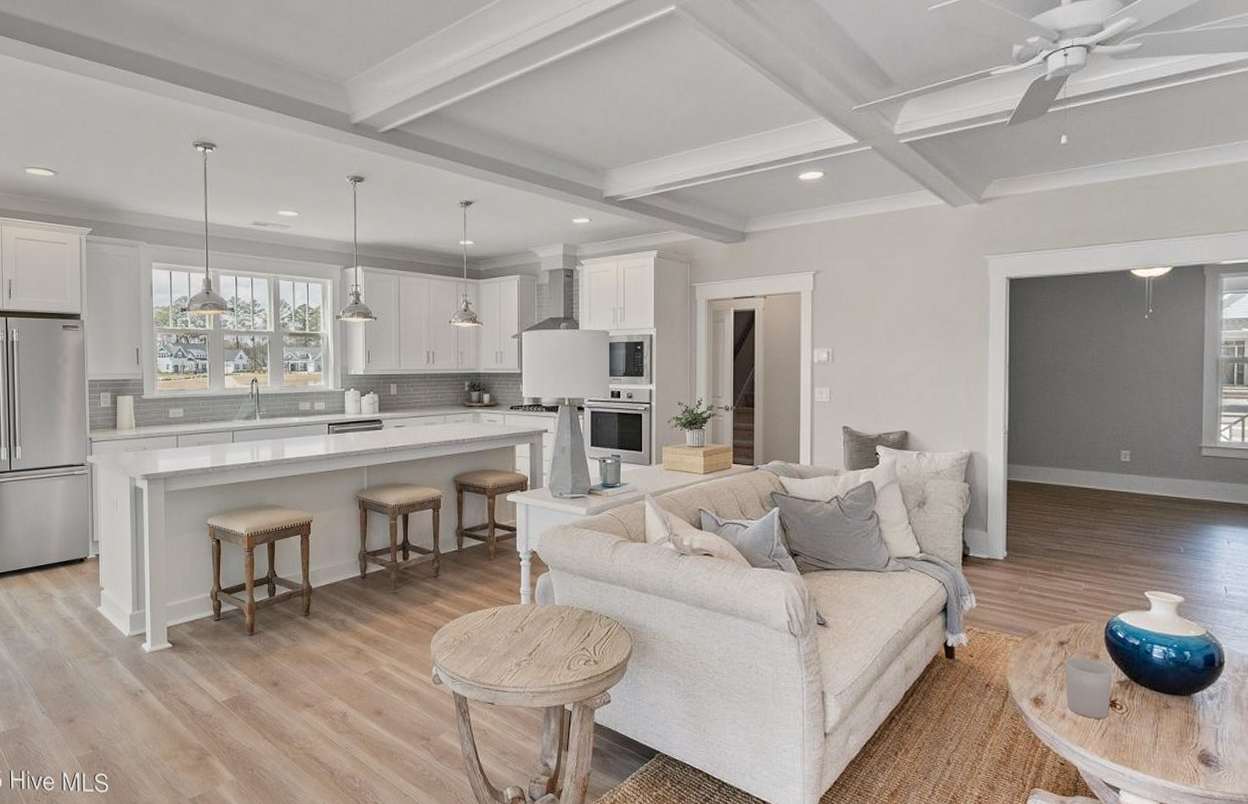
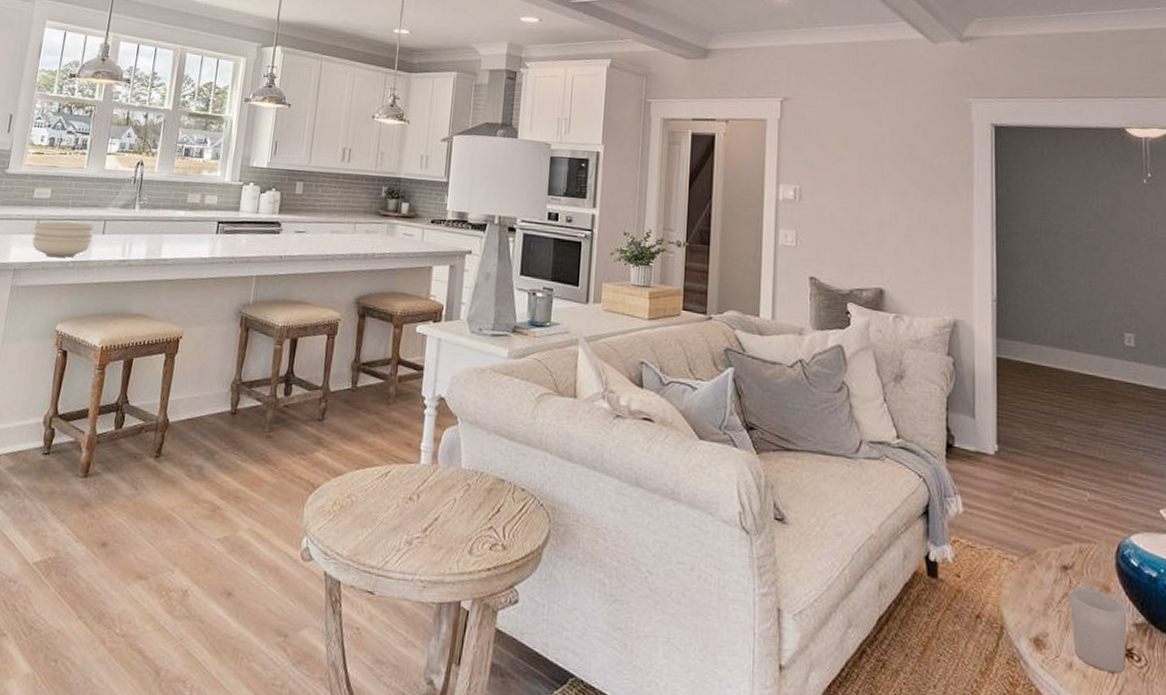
bowl: none [174,435,225,465] -> present [32,221,95,258]

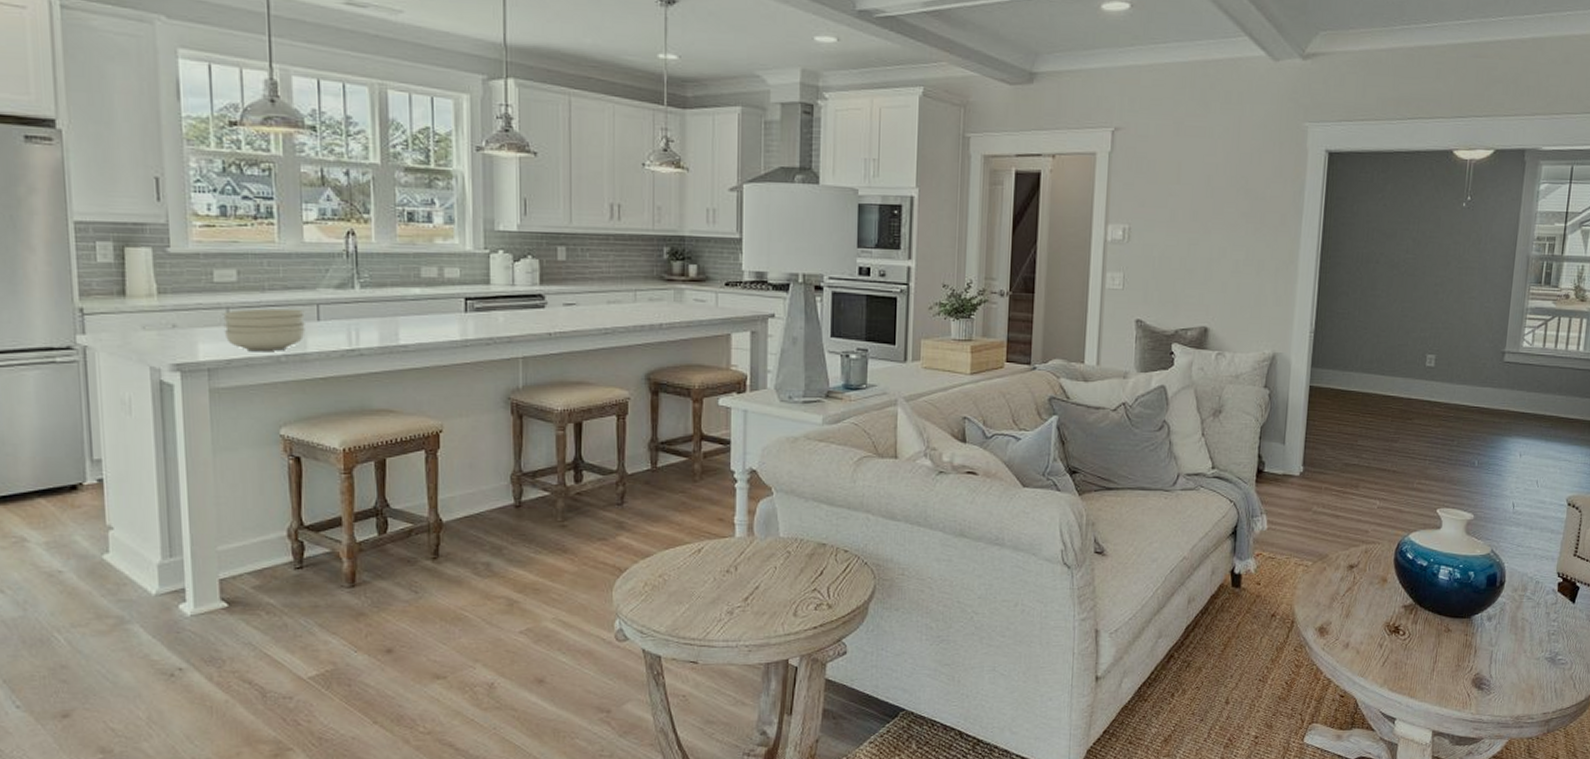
candle holder: present [1069,587,1128,673] -> none [1351,581,1399,646]

